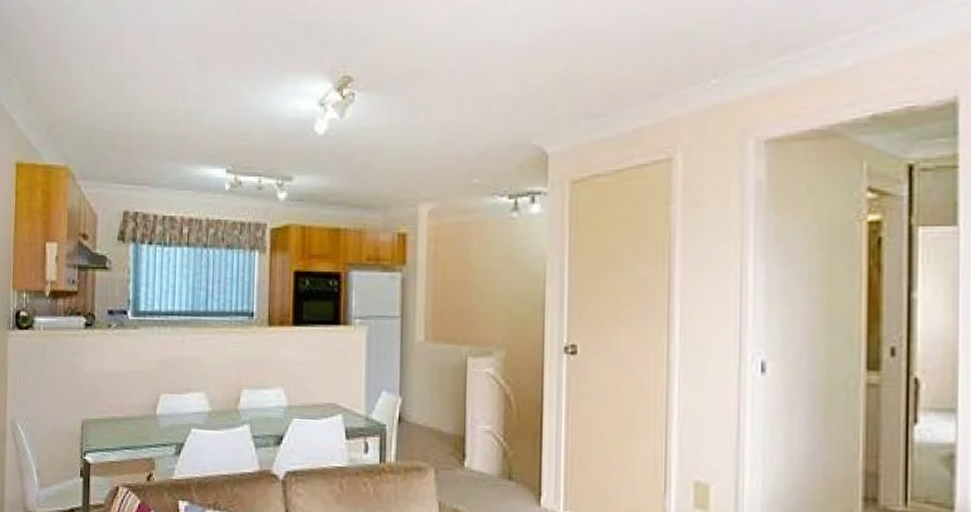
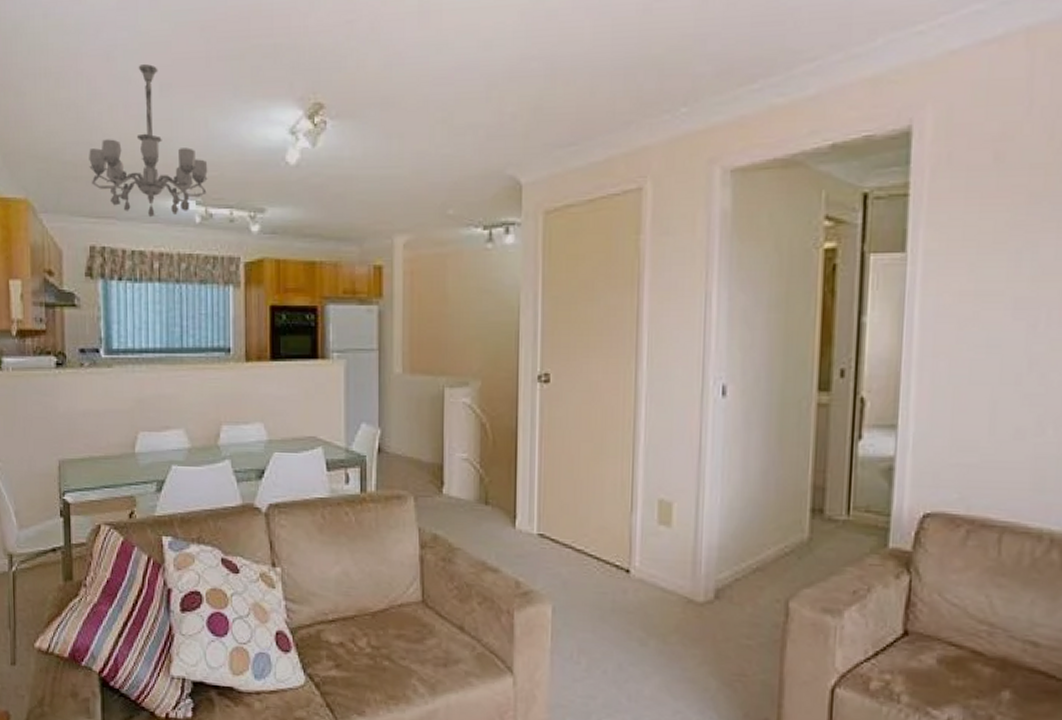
chandelier: none [127,41,239,185] -> present [89,64,208,218]

